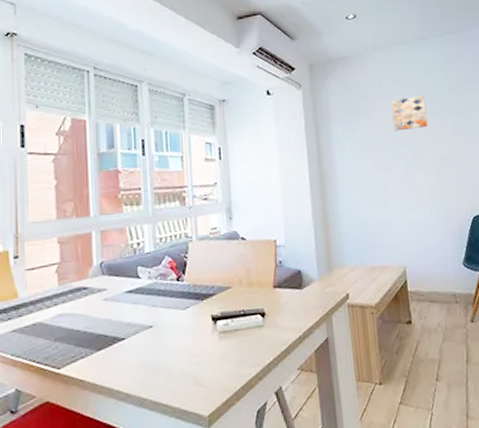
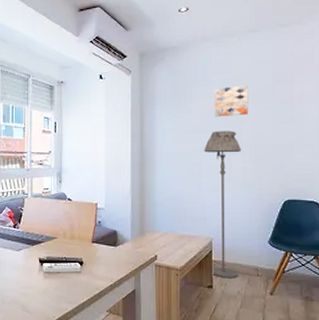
floor lamp: none [387,145,437,311] -> present [204,131,242,279]

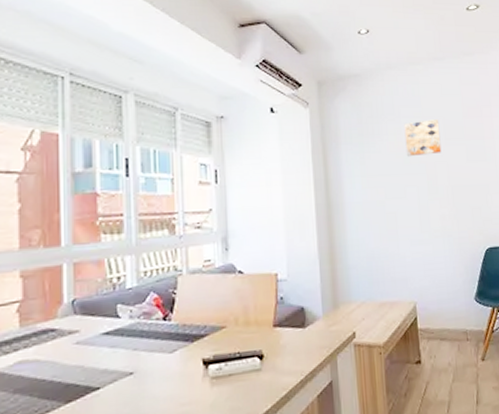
floor lamp: present [204,131,242,279] -> none [398,172,447,349]

